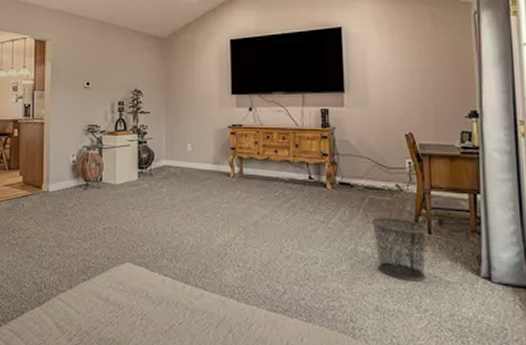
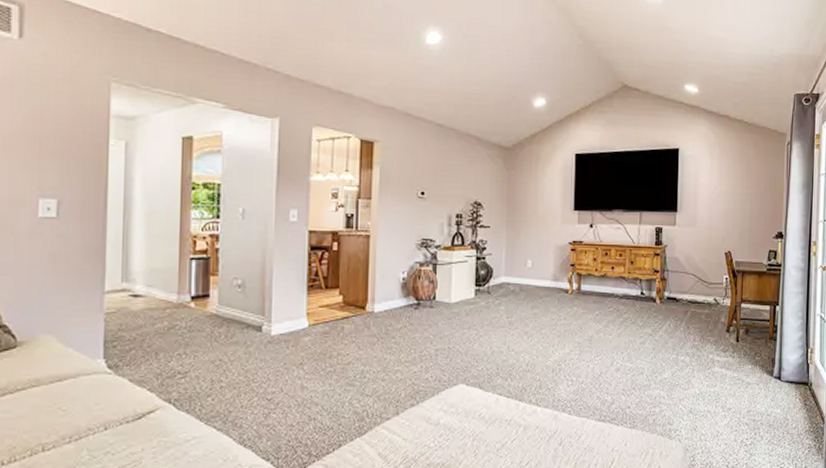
waste bin: present [371,216,428,282] -> none [692,328,736,384]

